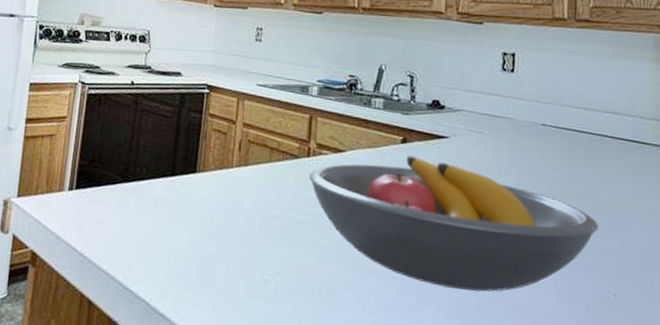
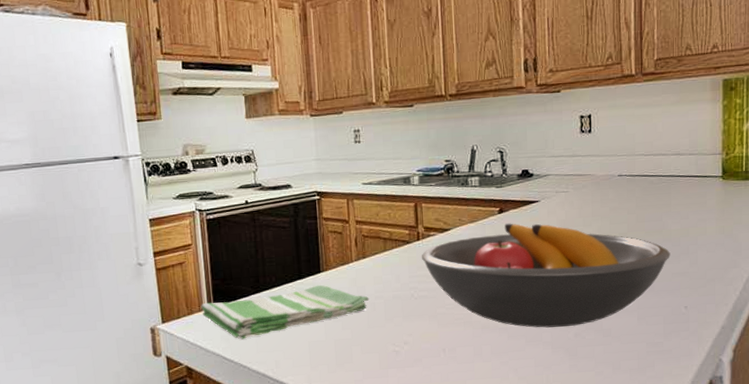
dish towel: none [62,182,245,232] -> present [201,285,369,340]

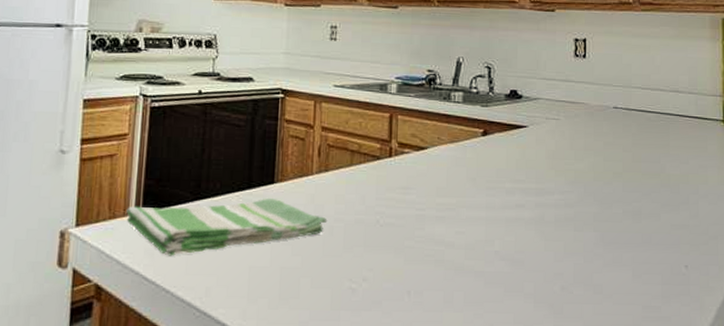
fruit bowl: present [421,223,670,328] -> none [391,148,669,277]

